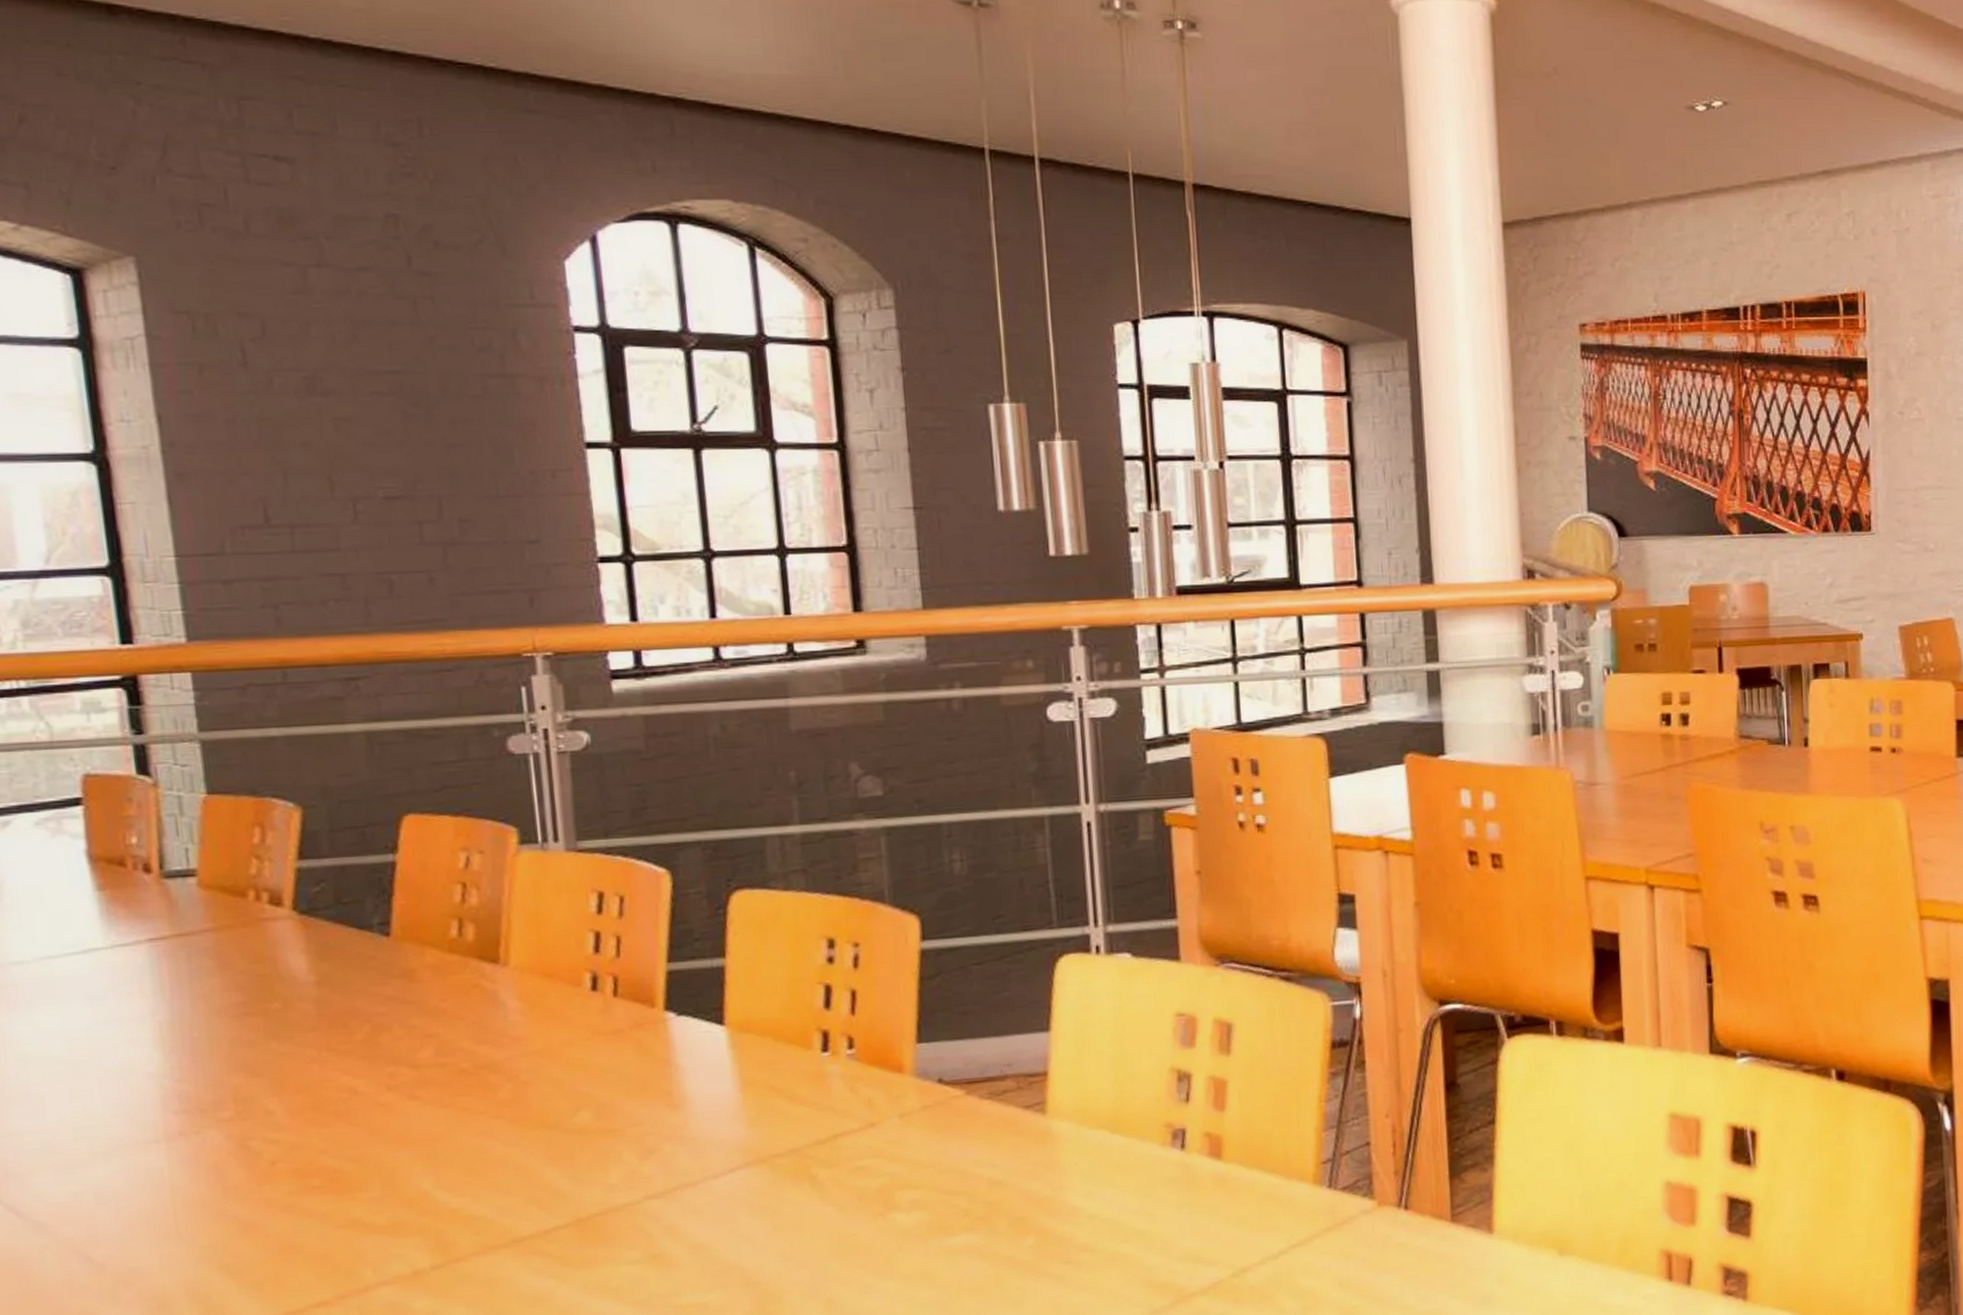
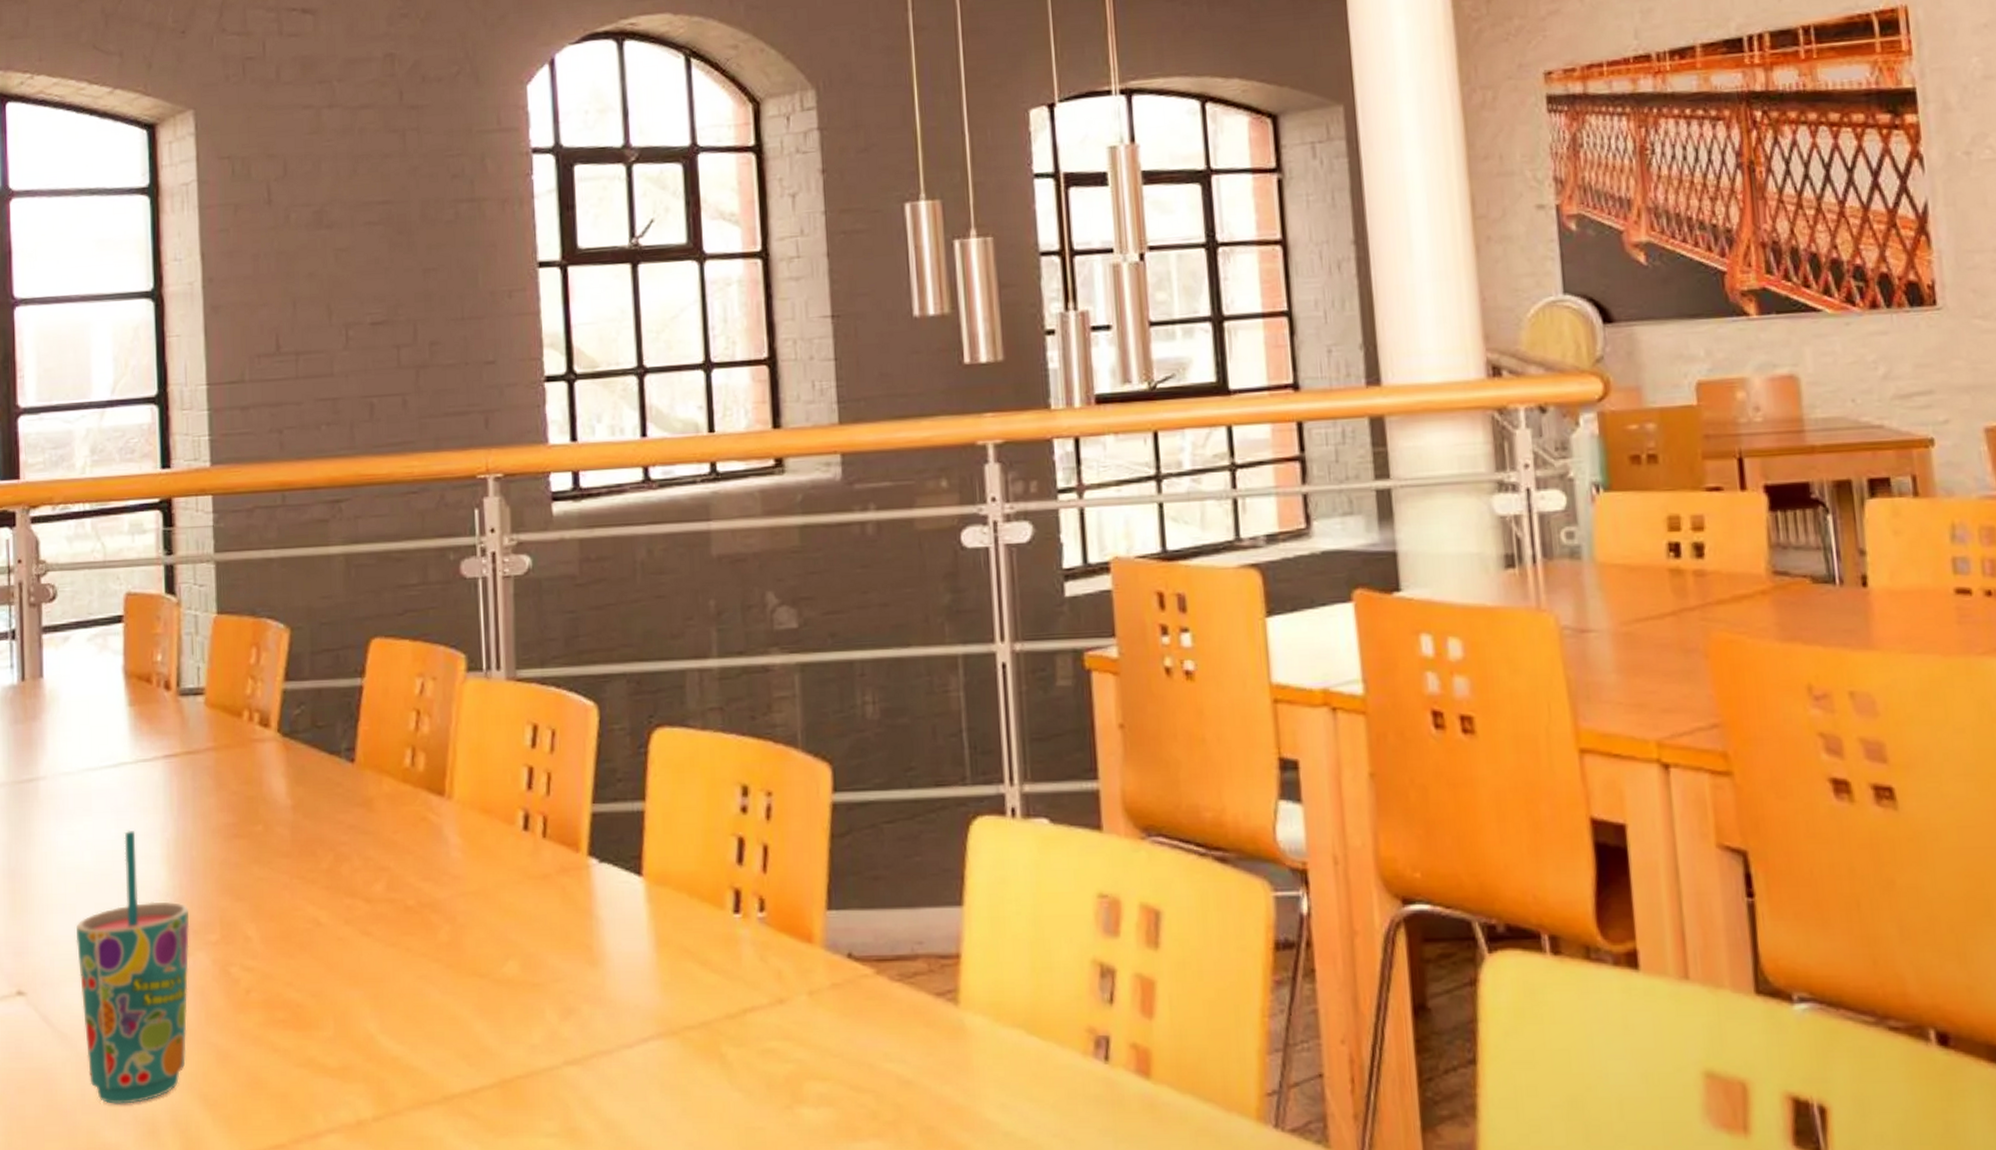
cup: none [46,1015,200,1285] -> present [76,830,190,1104]

